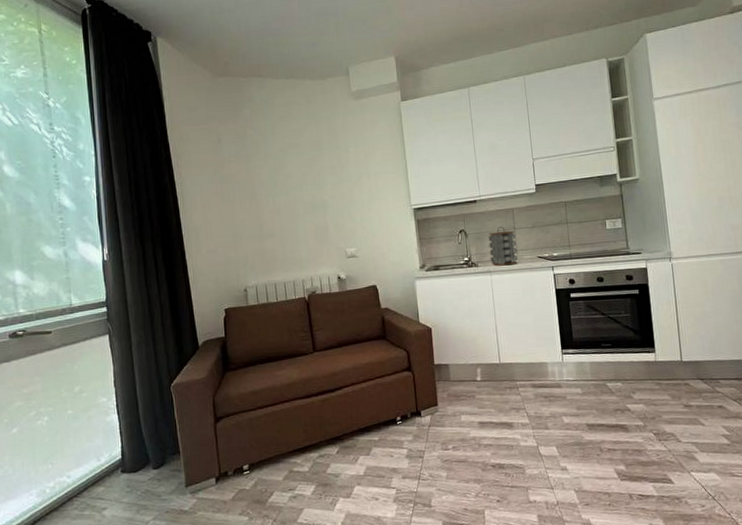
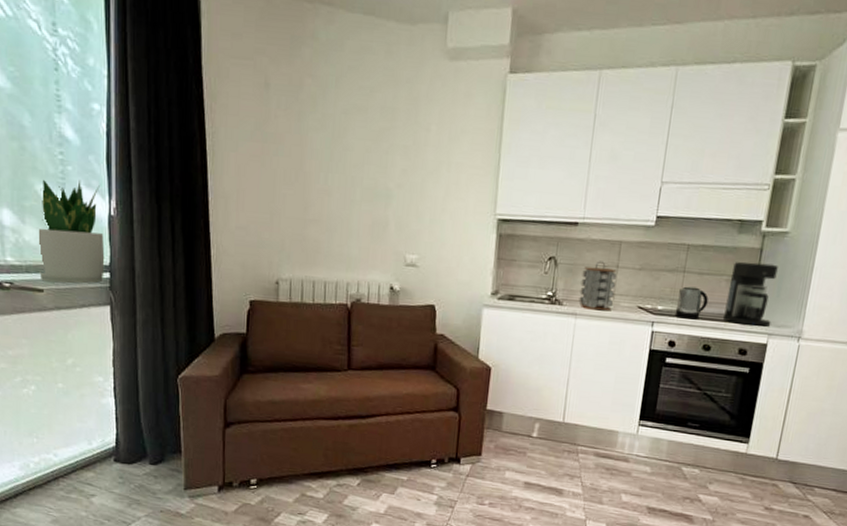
planter: none [45,236,102,325] -> present [39,179,105,284]
kettle: none [567,233,592,260] -> present [674,286,709,320]
coffee maker: none [604,205,645,257] -> present [722,262,778,328]

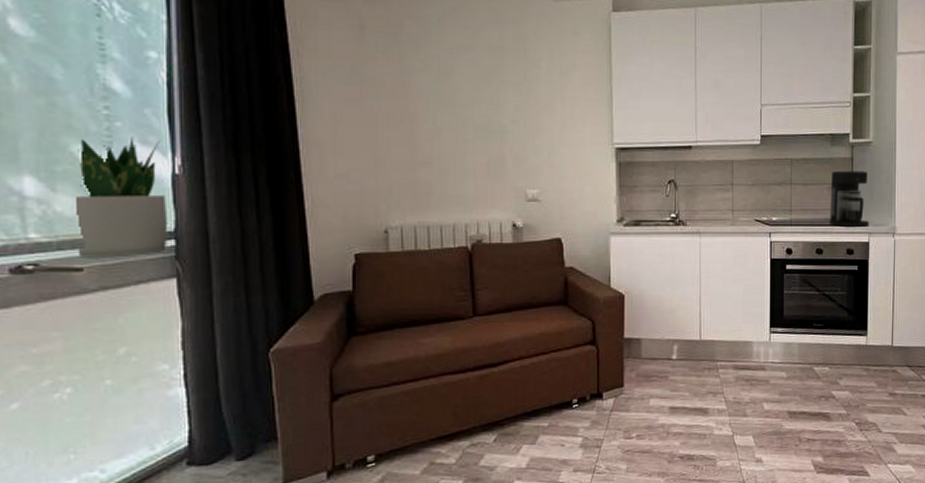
spice rack: present [578,261,617,311] -> none [701,180,733,227]
kettle: present [674,286,709,320] -> none [788,197,815,227]

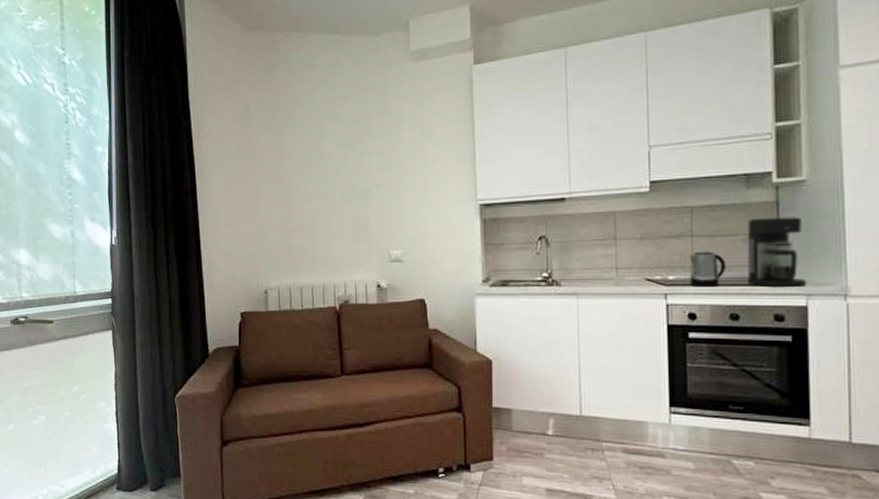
planter: present [76,136,168,258] -> none [50,215,107,313]
kettle: none [788,197,815,227] -> present [689,251,726,287]

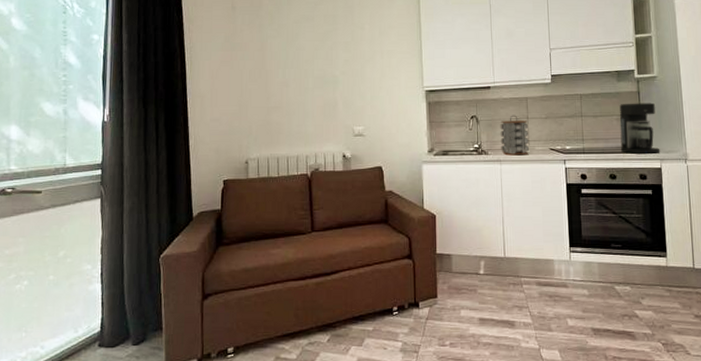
spice rack: none [577,234,617,288] -> present [500,115,529,156]
kettle: present [689,251,726,287] -> none [580,127,606,155]

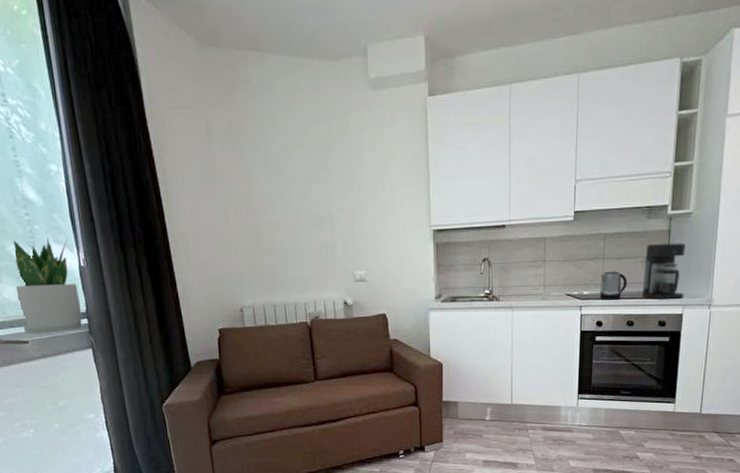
planter: none [39,95,98,184] -> present [12,237,83,334]
spice rack: present [500,115,529,156] -> none [513,257,545,302]
kettle: none [580,127,606,155] -> present [599,271,627,300]

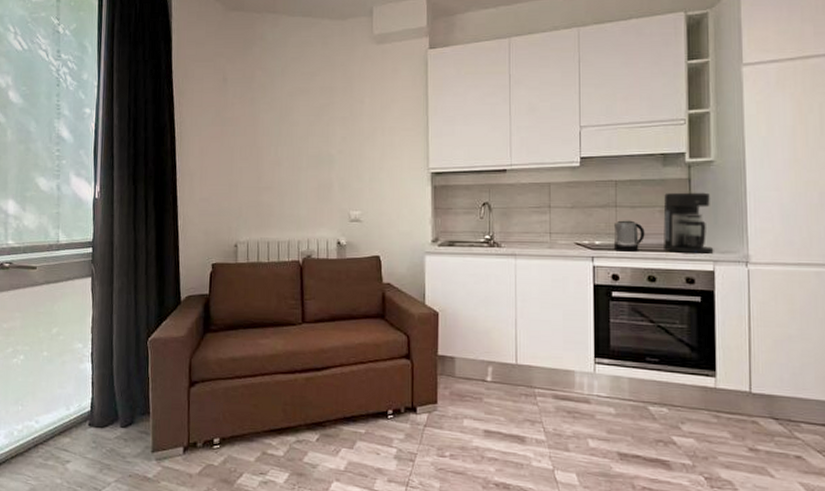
planter: present [12,237,83,334] -> none [34,170,89,260]

